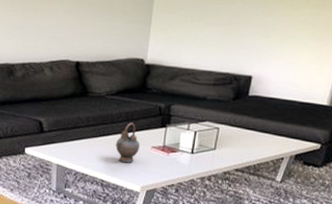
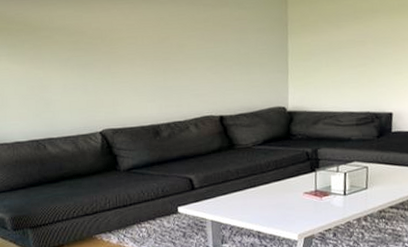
teapot: present [115,122,140,163] -> none [267,170,293,212]

